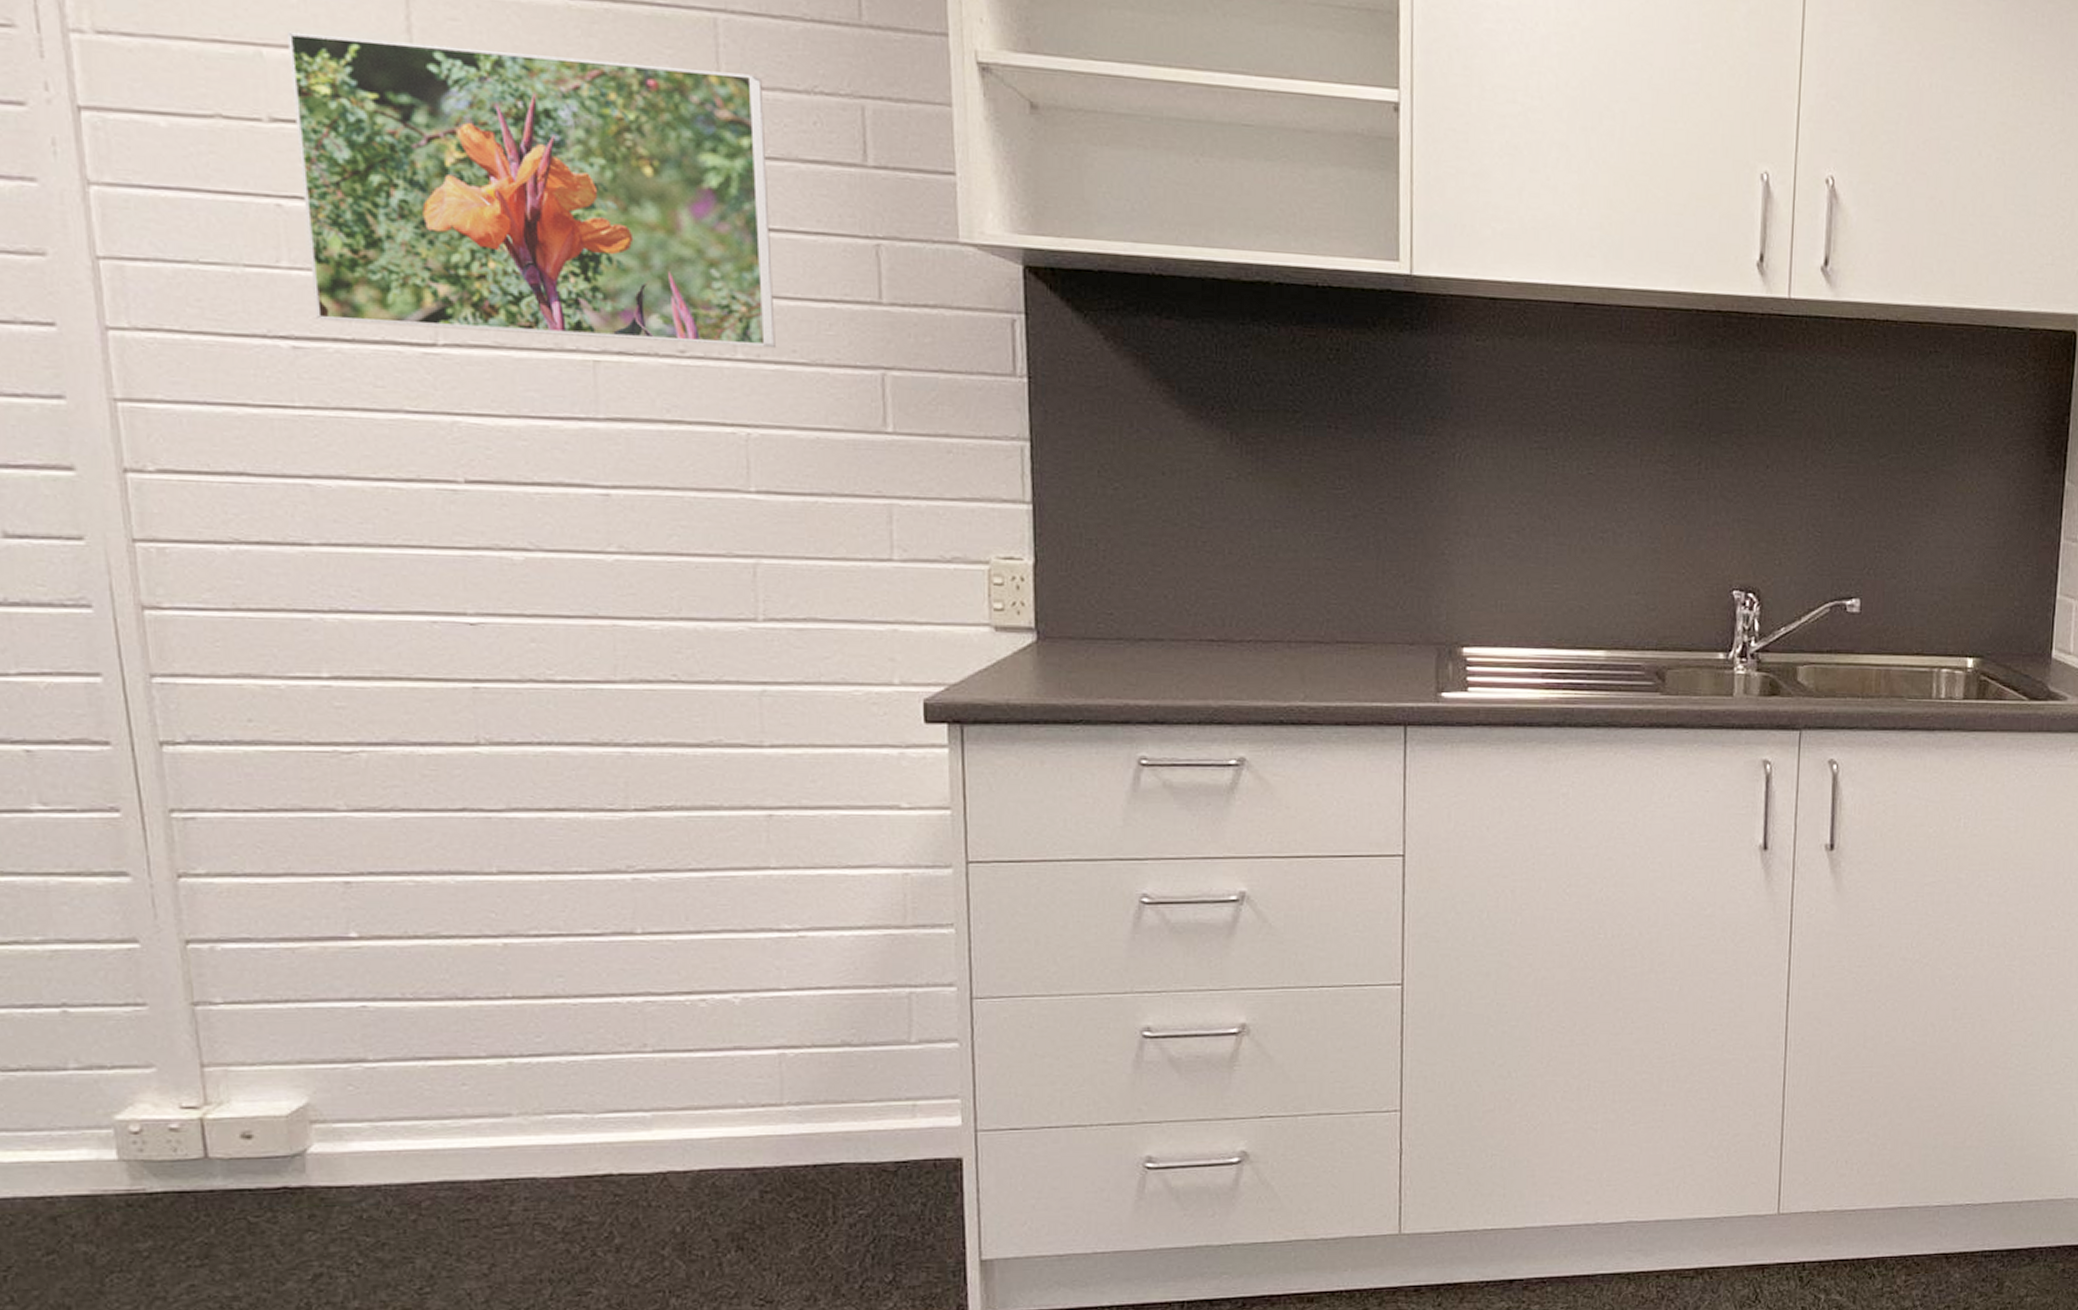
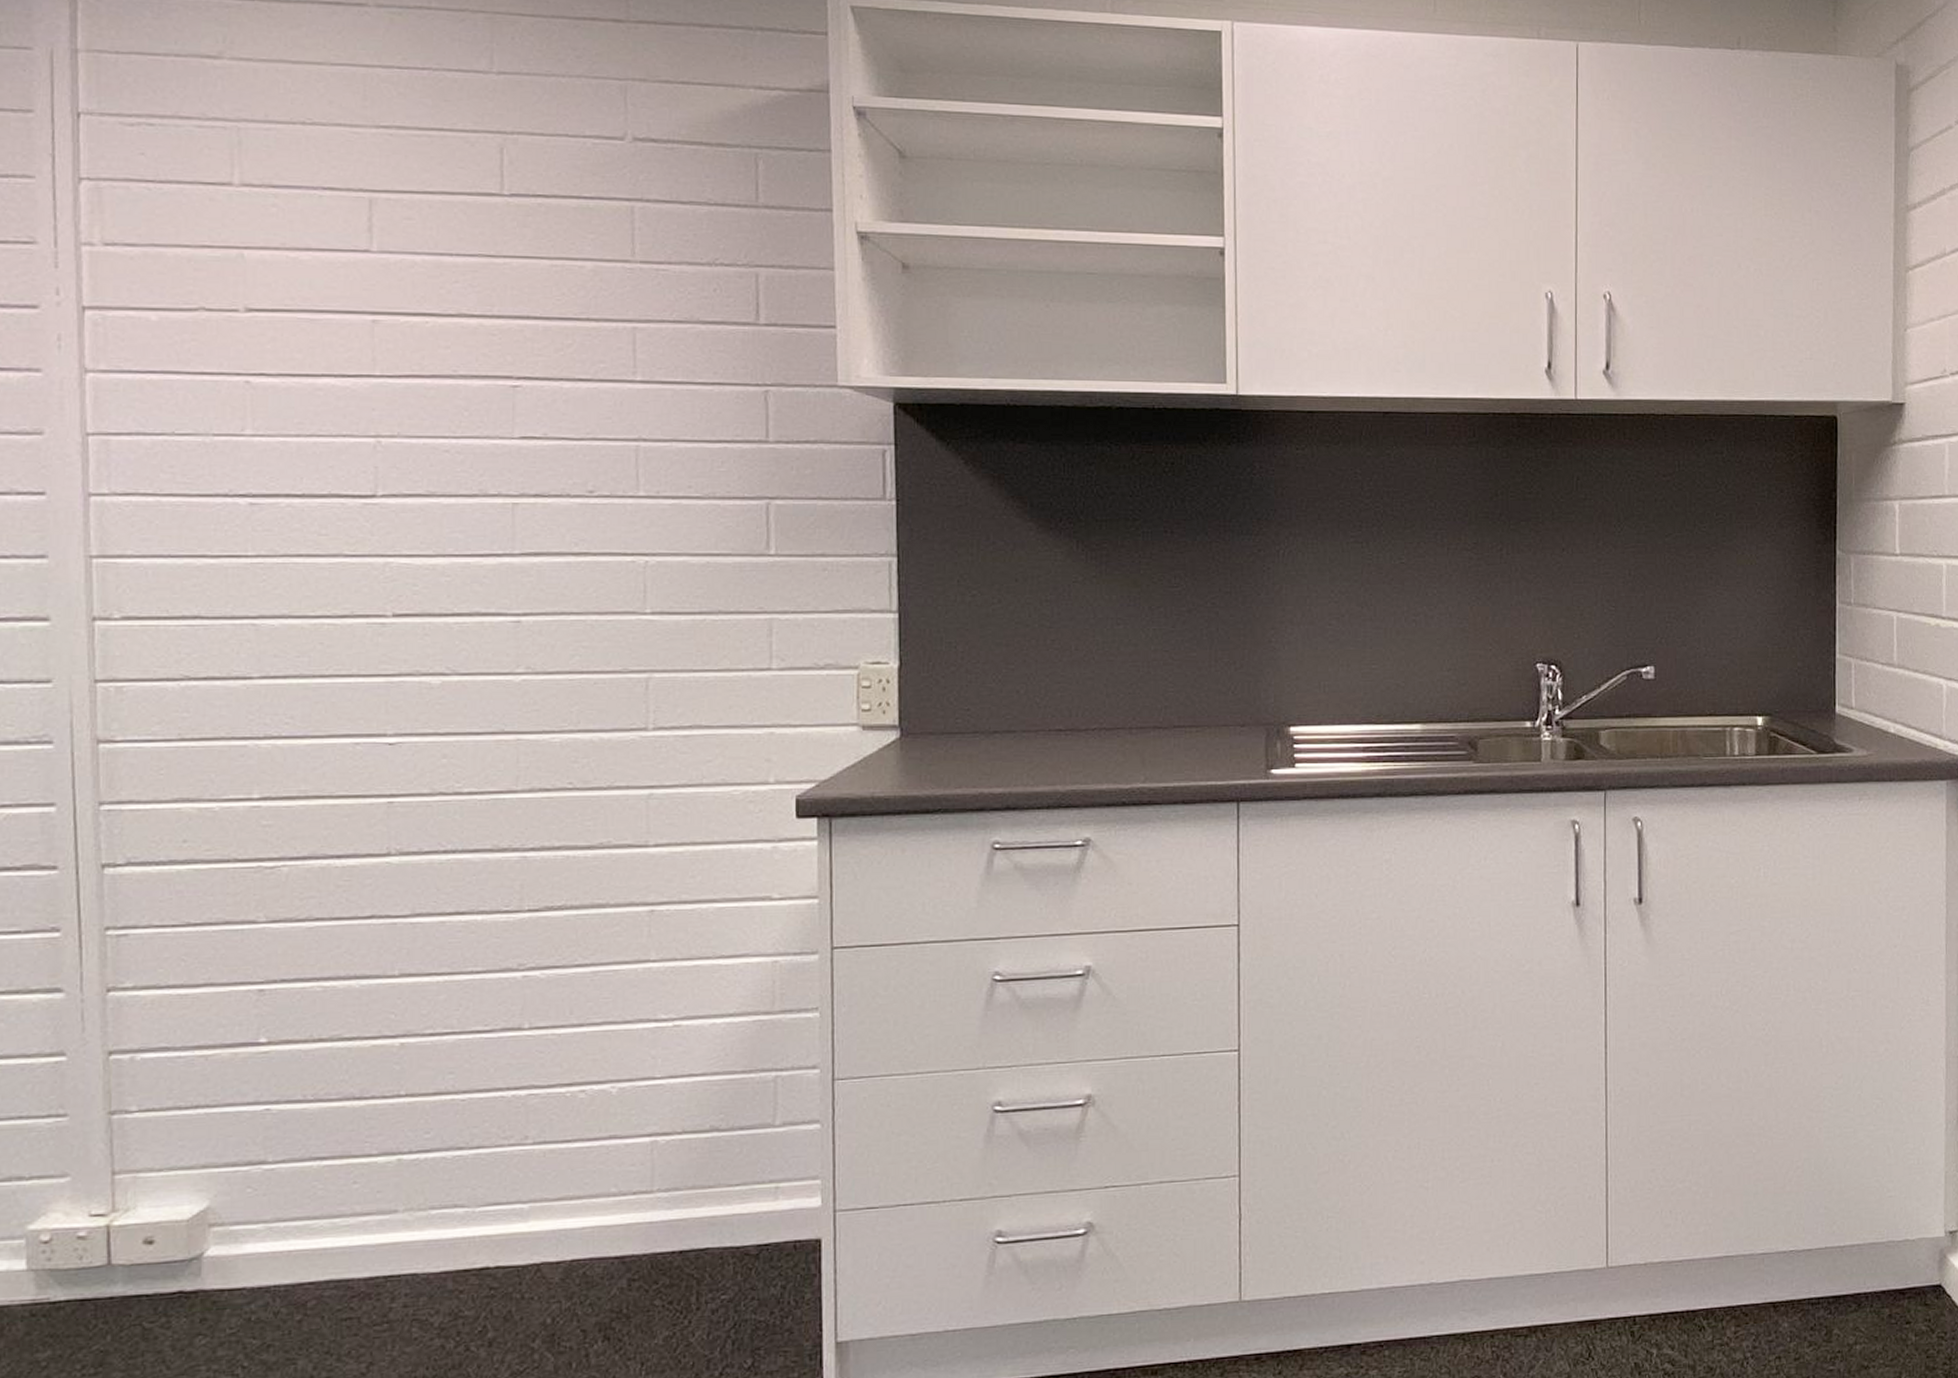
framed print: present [286,31,776,349] -> none [265,235,674,485]

